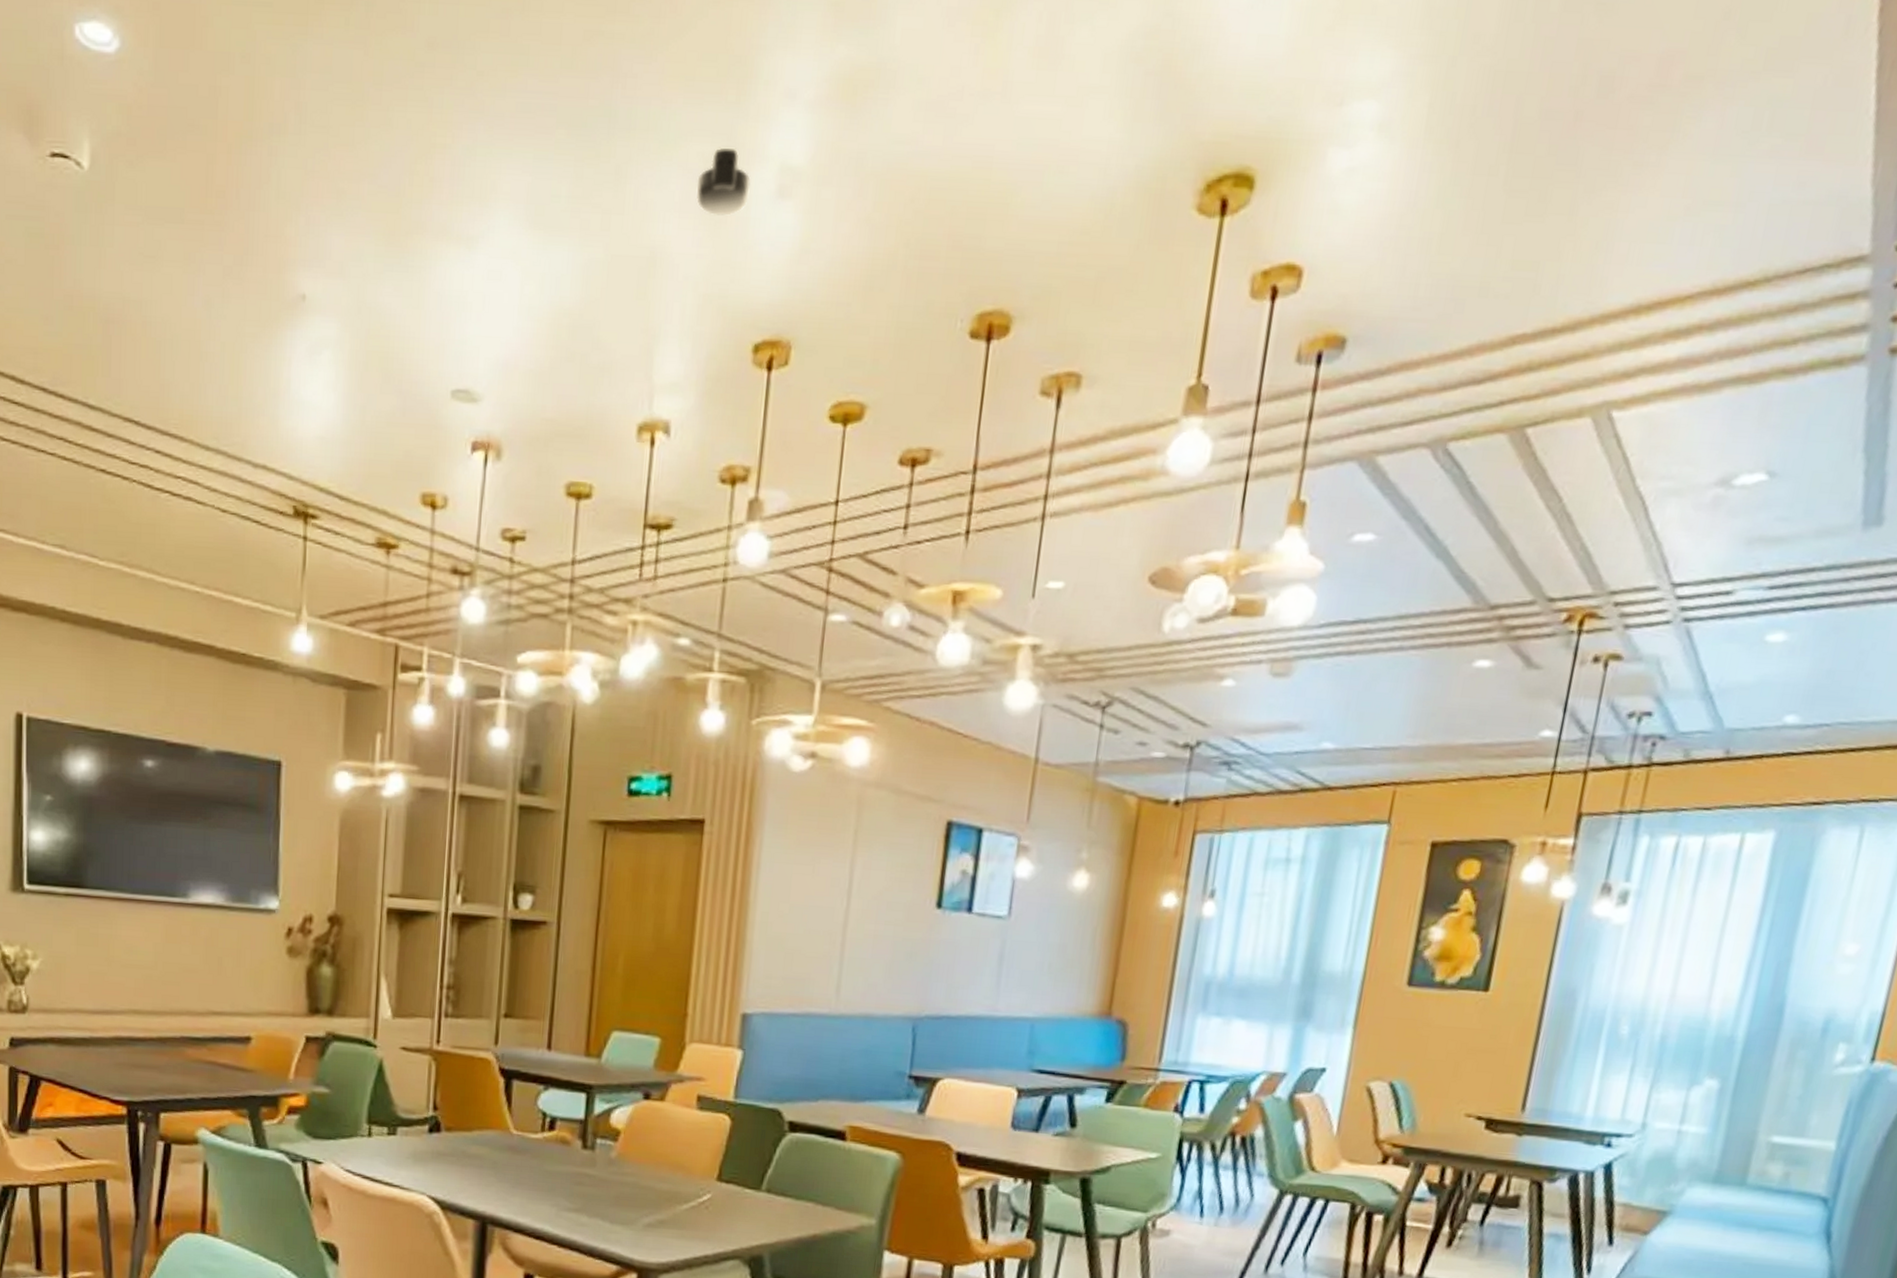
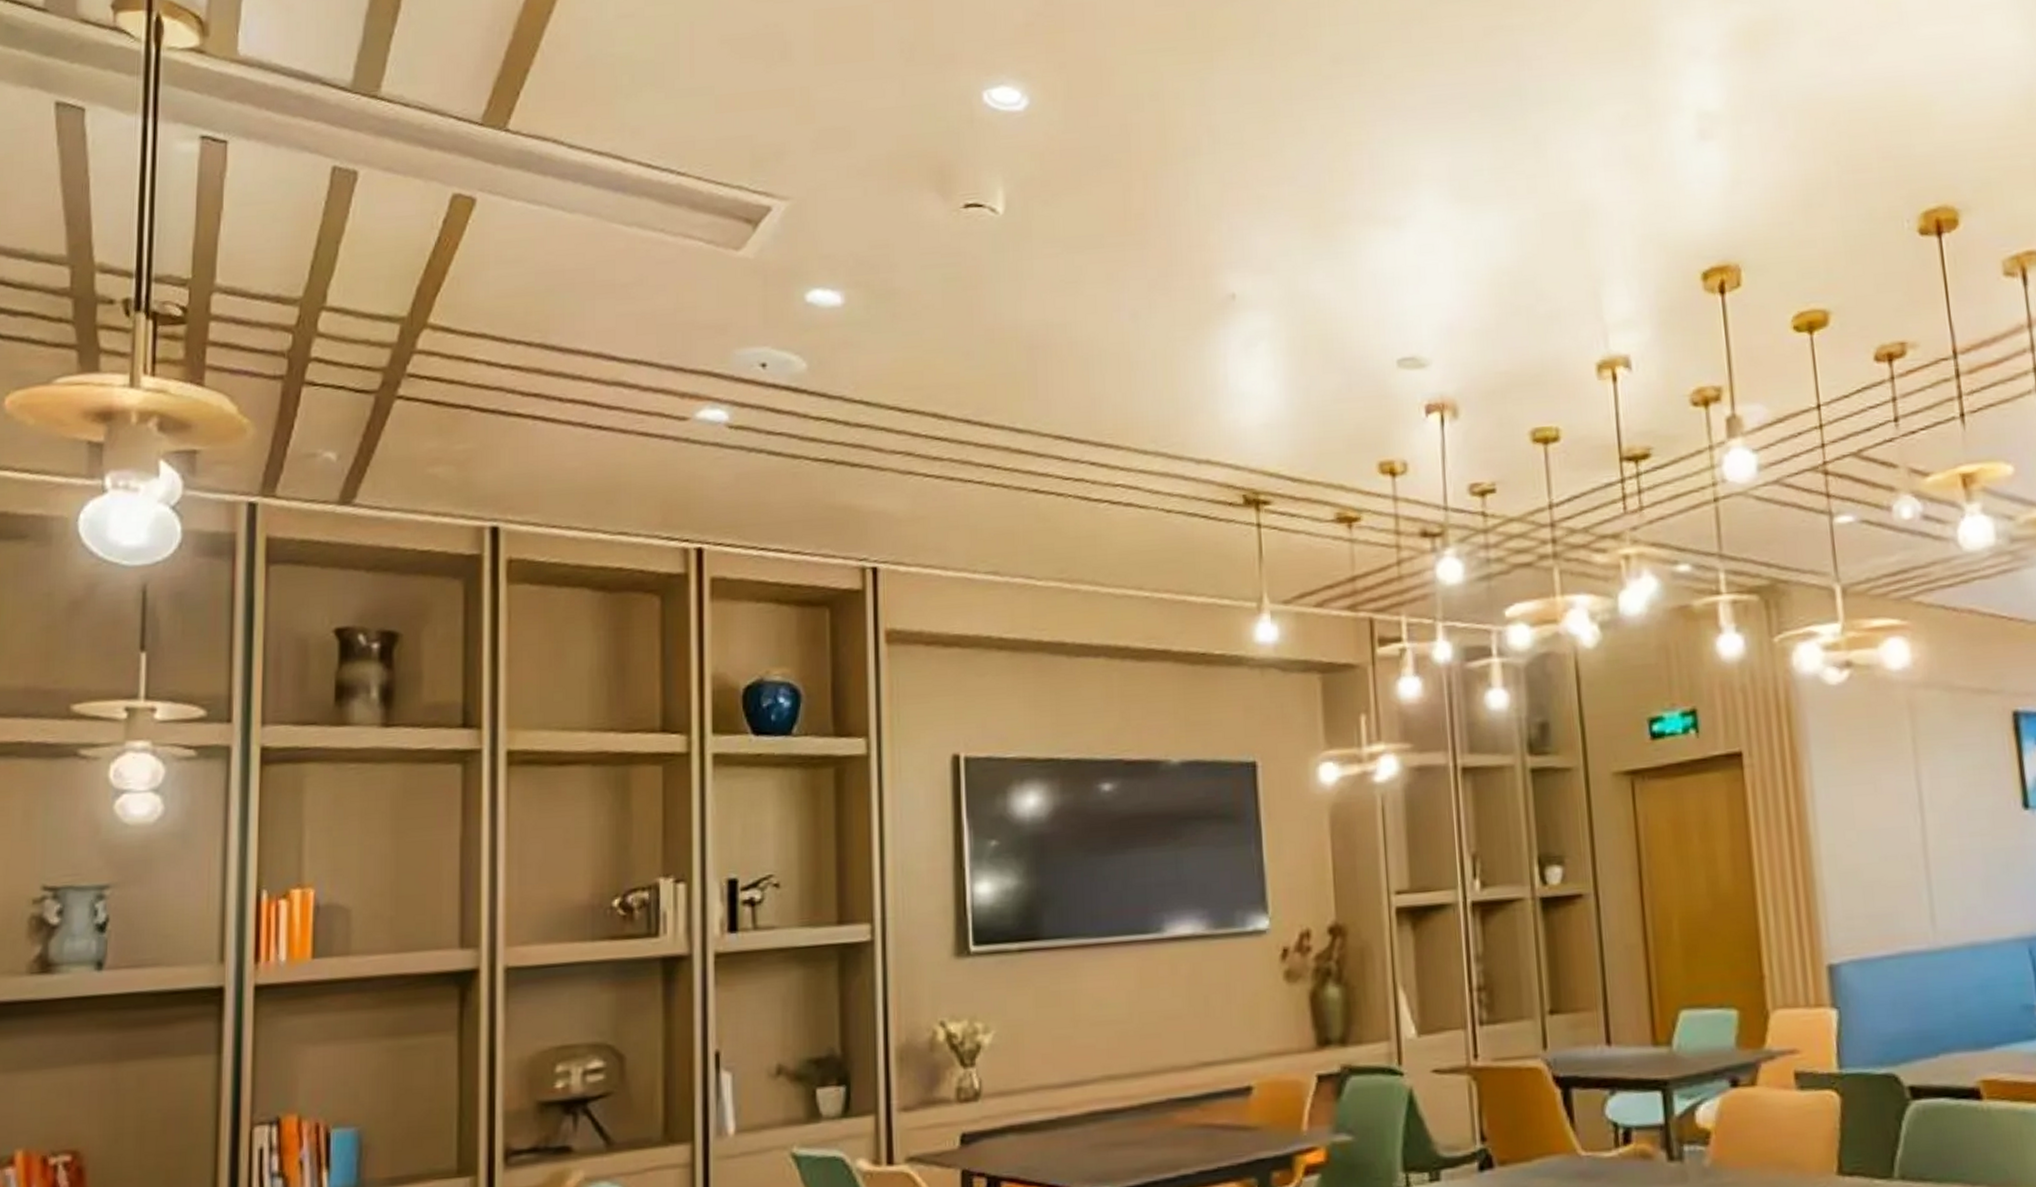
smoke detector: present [695,147,751,216] -> none [1617,104,1671,165]

